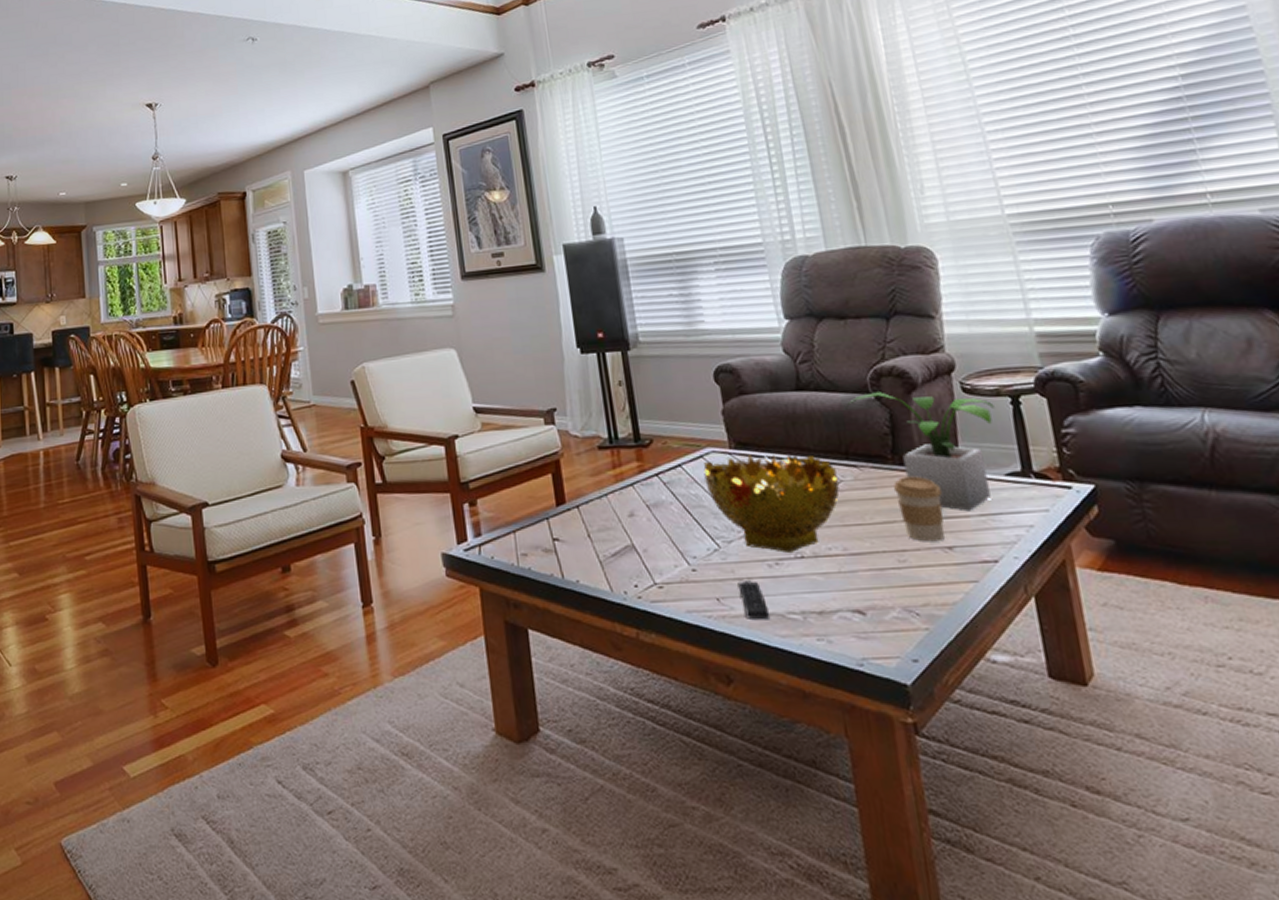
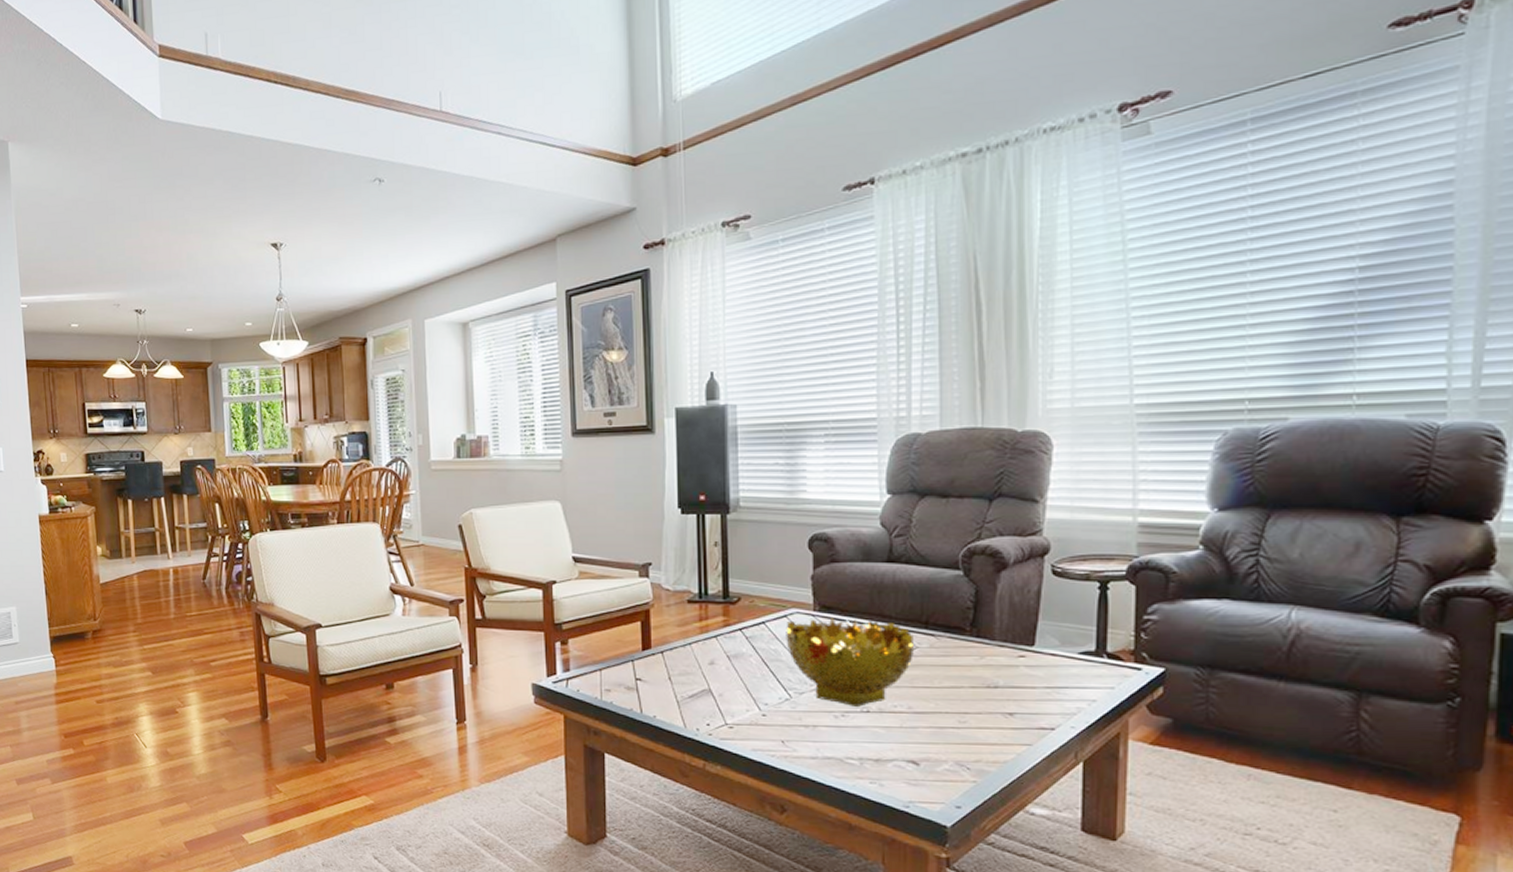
remote control: present [737,581,771,620] -> none [803,728,830,763]
potted plant: present [845,392,995,512] -> none [933,569,1081,683]
coffee cup: present [893,476,945,542] -> none [966,648,1012,708]

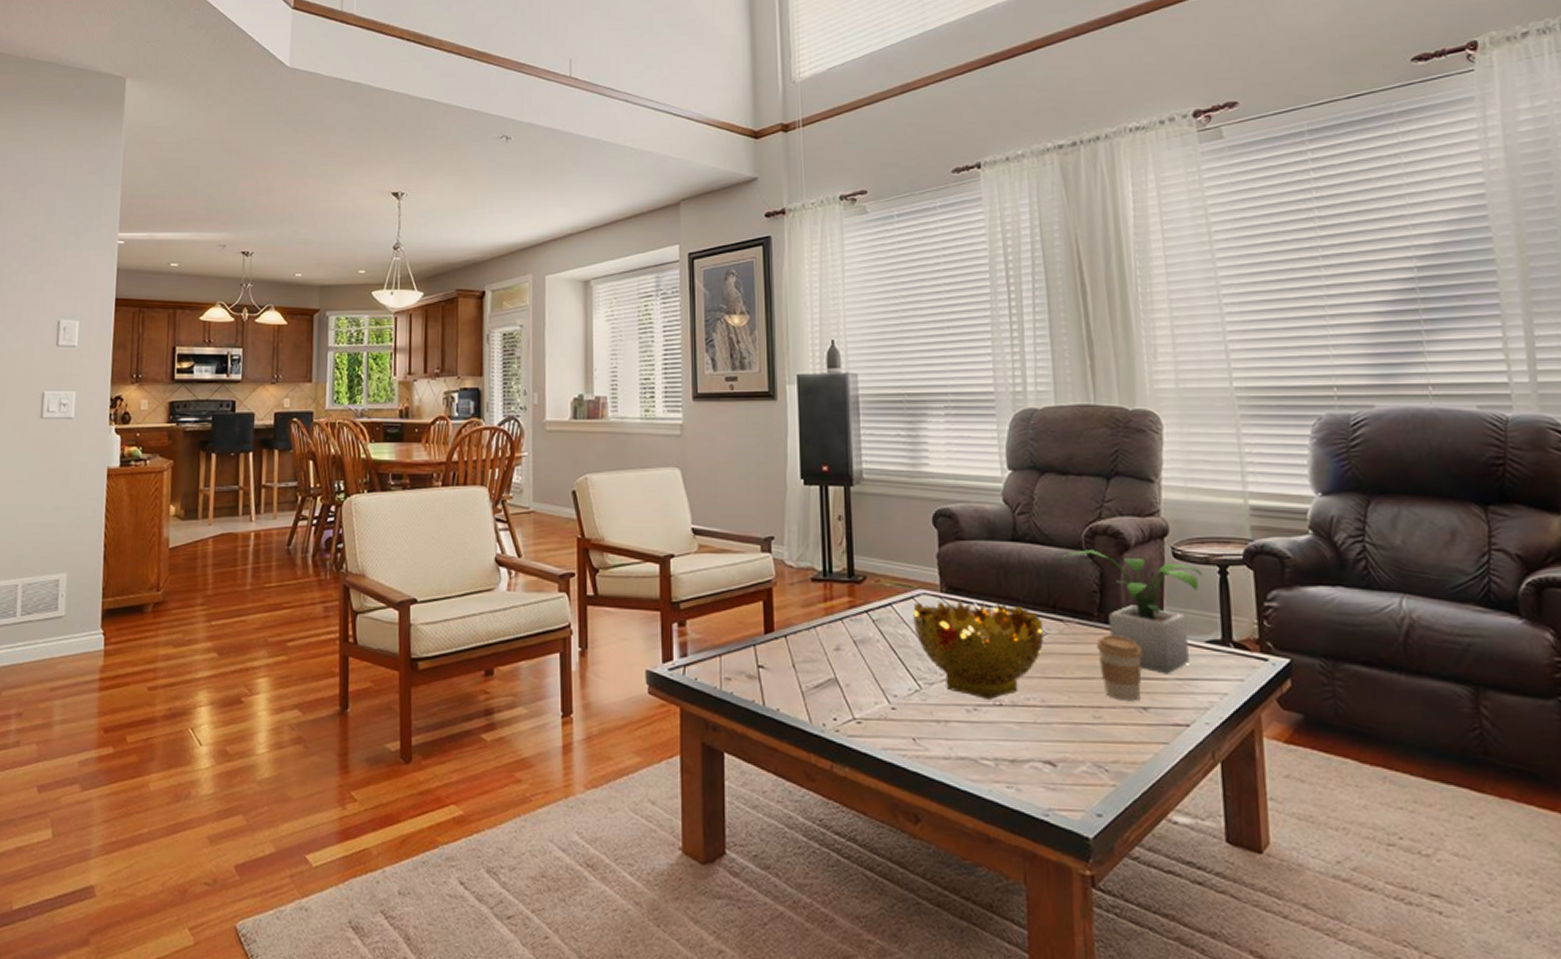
potted plant: none [933,569,1081,683] -> present [1058,549,1203,674]
coffee cup: none [966,648,1012,708] -> present [1096,635,1142,701]

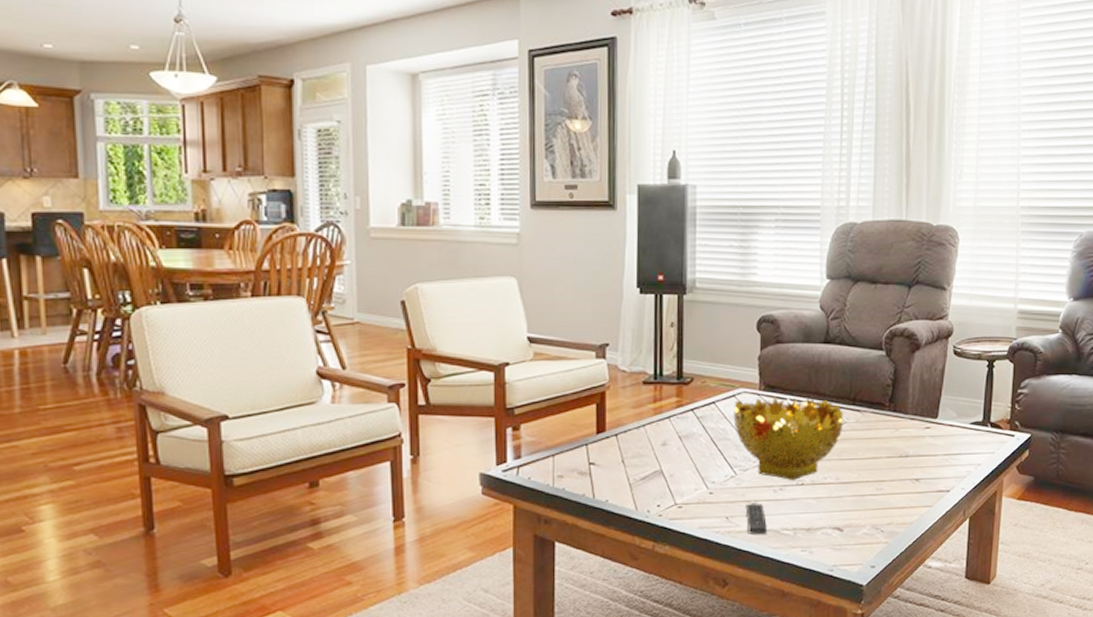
remote control: none [935,723,964,764] -> present [745,503,768,535]
potted plant: present [1058,549,1203,674] -> none [861,349,975,451]
coffee cup: present [1096,635,1142,701] -> none [884,421,920,475]

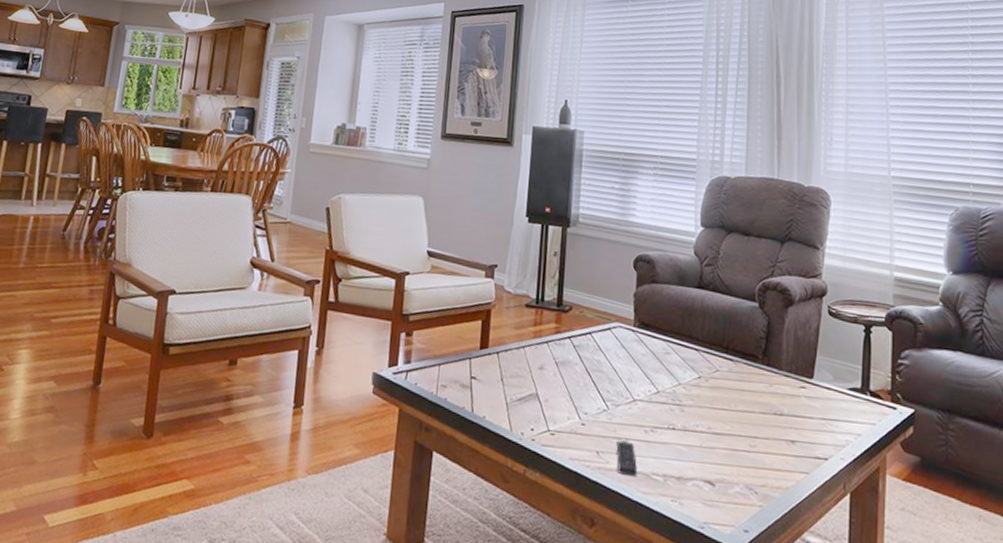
decorative bowl: present [733,397,844,481] -> none [608,334,716,424]

